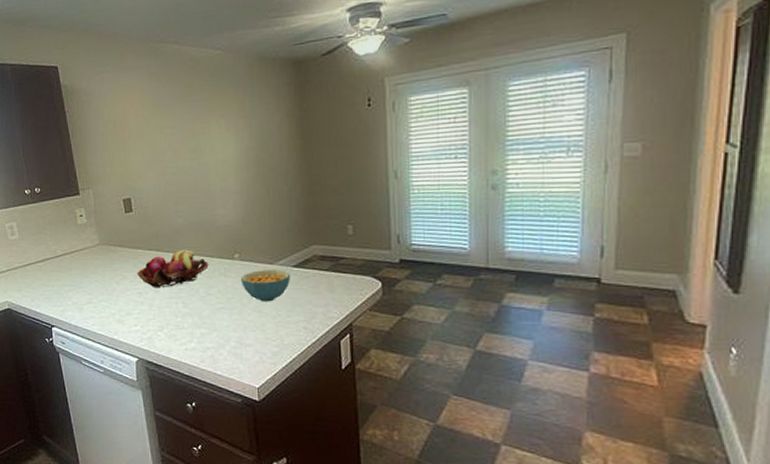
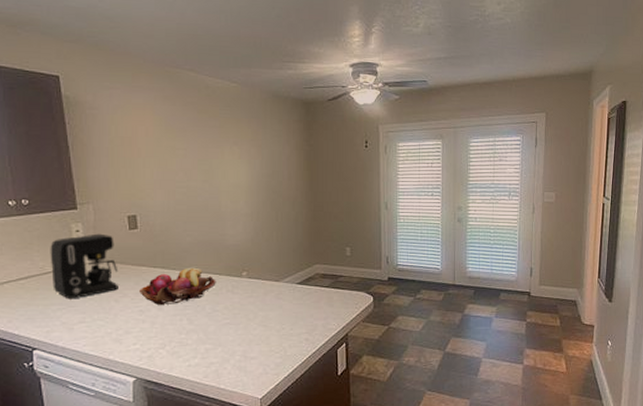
coffee maker: none [59,217,119,281] -> present [50,233,119,300]
cereal bowl: present [241,270,290,302] -> none [248,287,294,317]

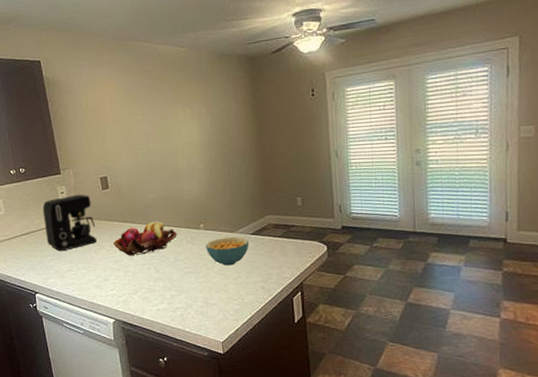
cereal bowl: none [248,287,294,317] -> present [206,237,249,266]

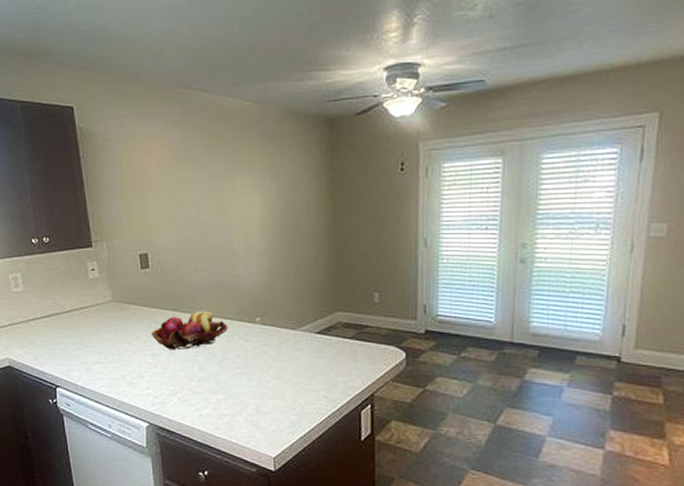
coffee maker: present [42,194,97,251] -> none [69,272,132,340]
cereal bowl: present [206,237,249,266] -> none [262,335,312,369]

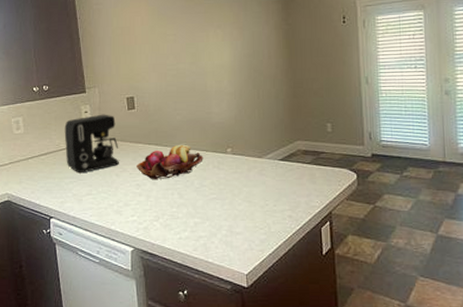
coffee maker: none [69,272,132,340] -> present [64,114,119,174]

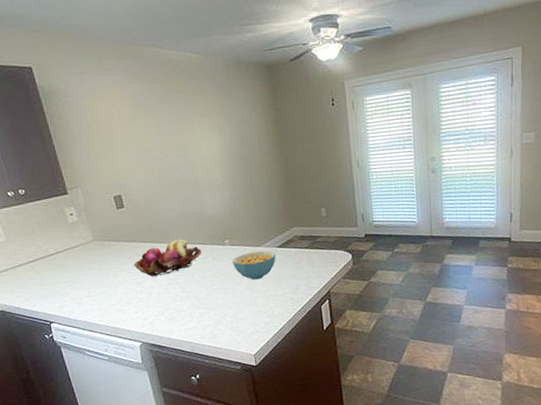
coffee maker: present [64,114,119,174] -> none [50,215,115,277]
cereal bowl: none [233,163,277,193] -> present [233,251,276,280]

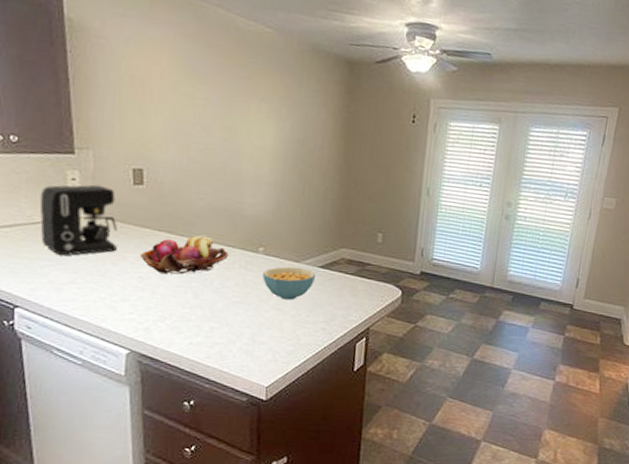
coffee maker: none [50,215,115,277] -> present [39,184,118,256]

